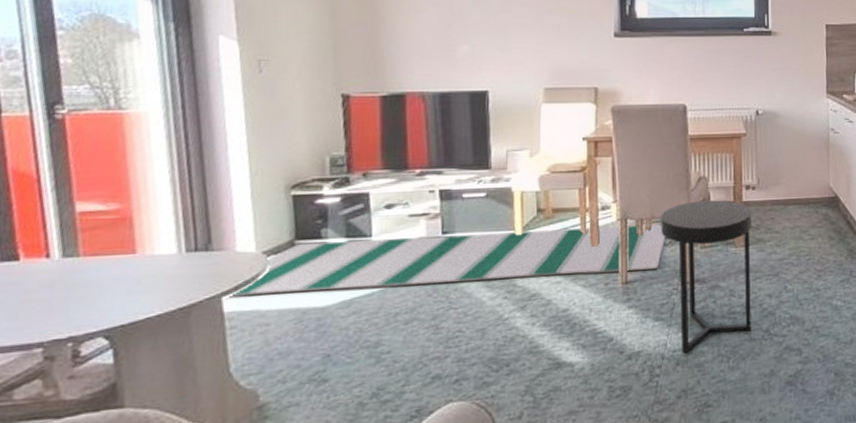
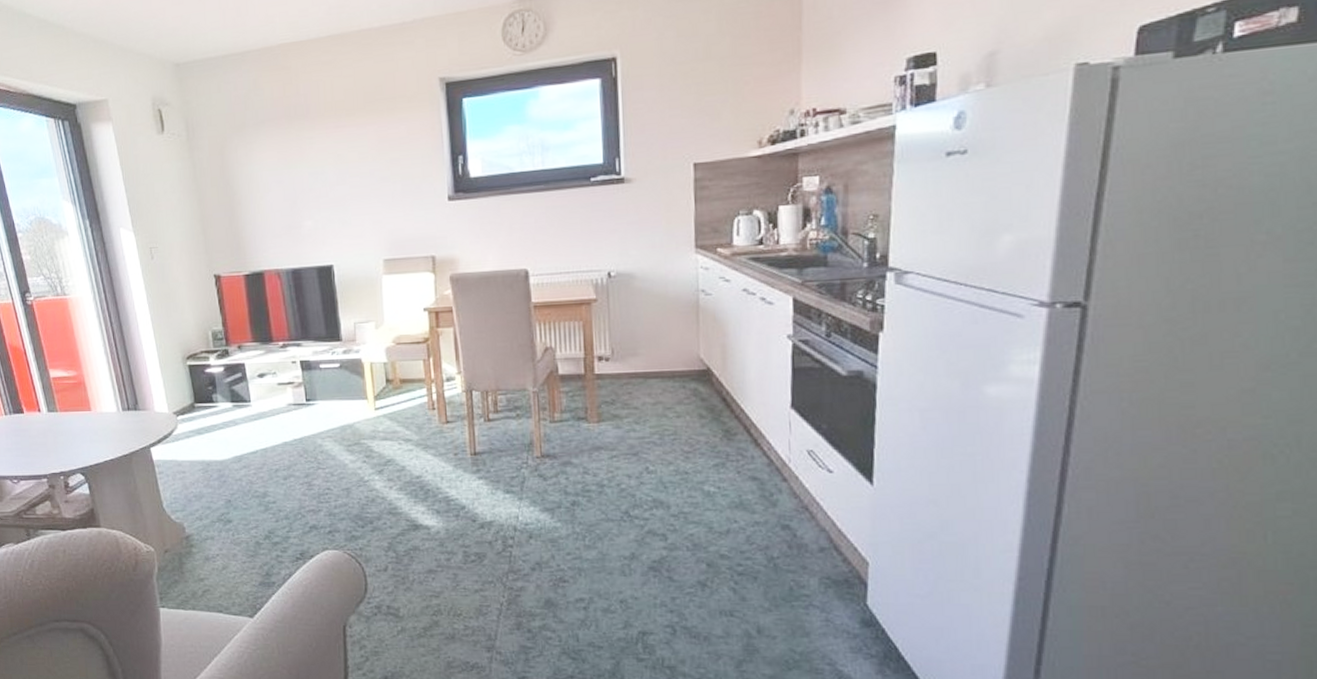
rug: present [233,224,666,296] -> none [157,396,513,447]
side table: present [661,200,752,354] -> none [506,372,609,528]

